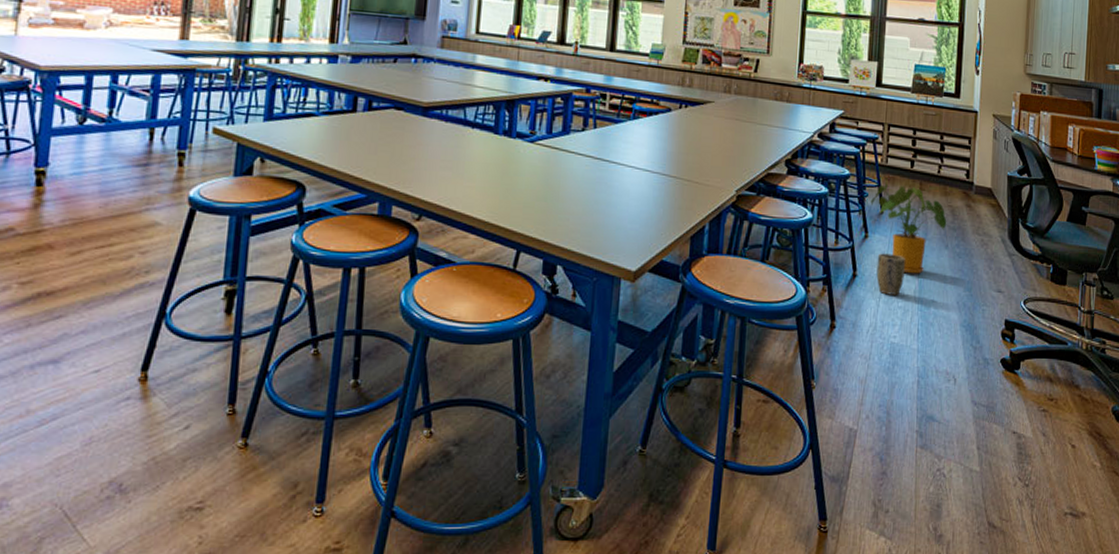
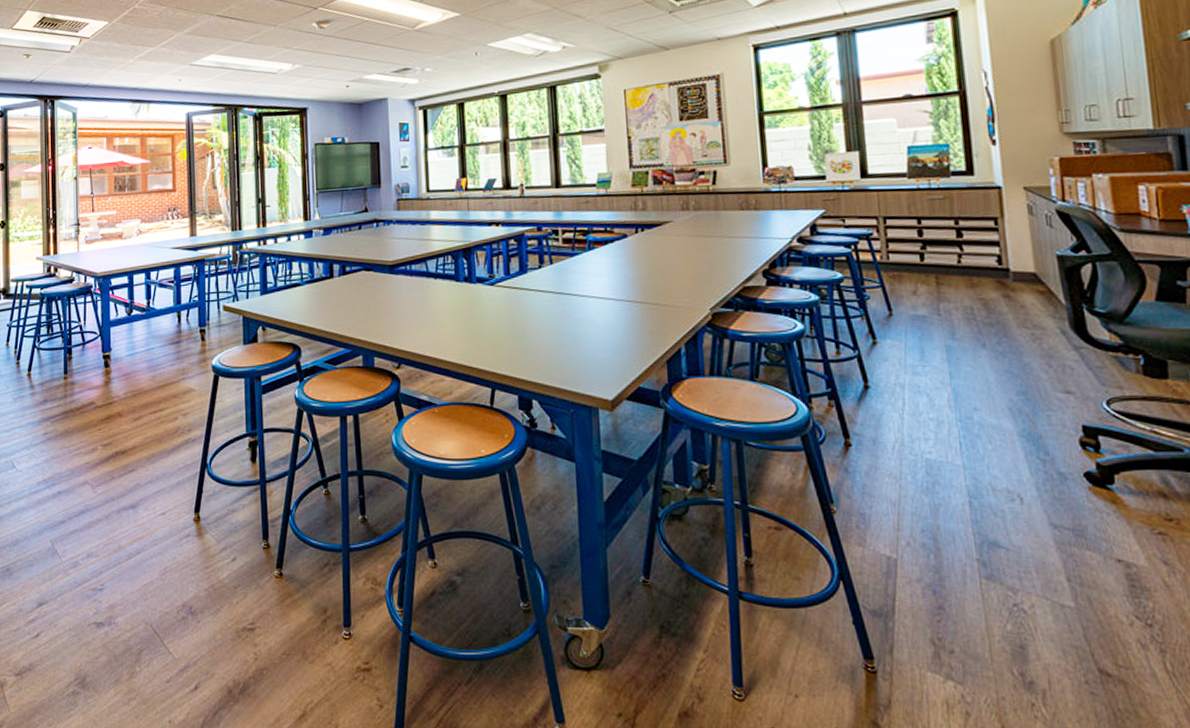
house plant: present [870,184,947,274] -> none [874,282,980,380]
plant pot: present [876,253,905,295] -> none [893,359,932,406]

